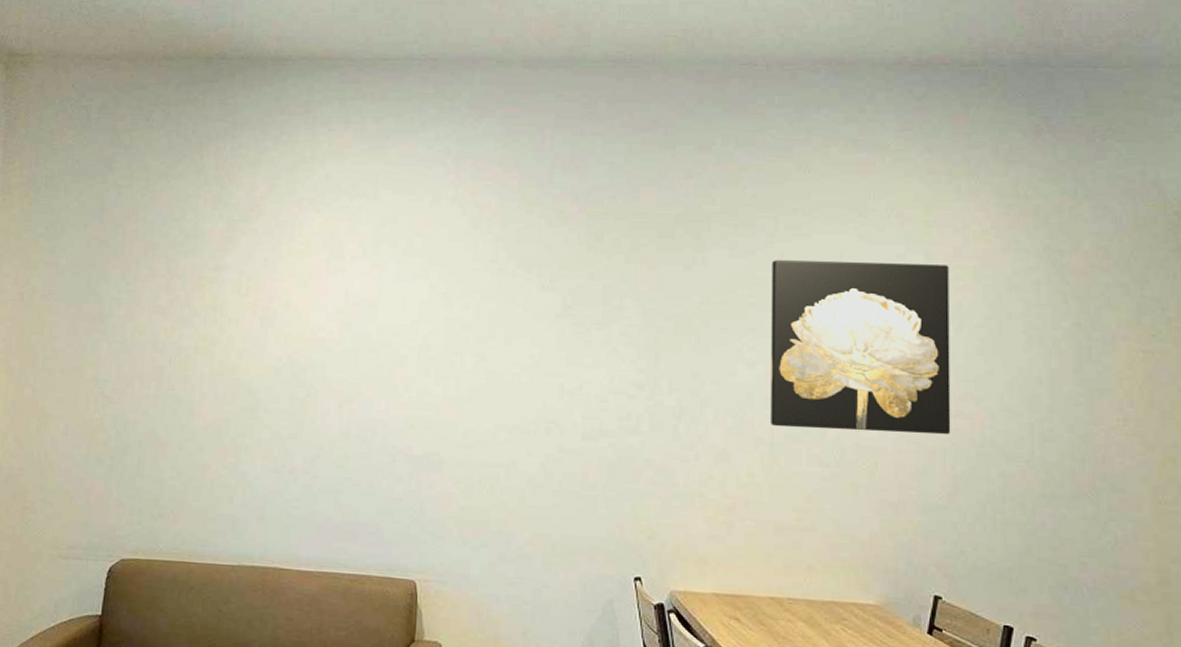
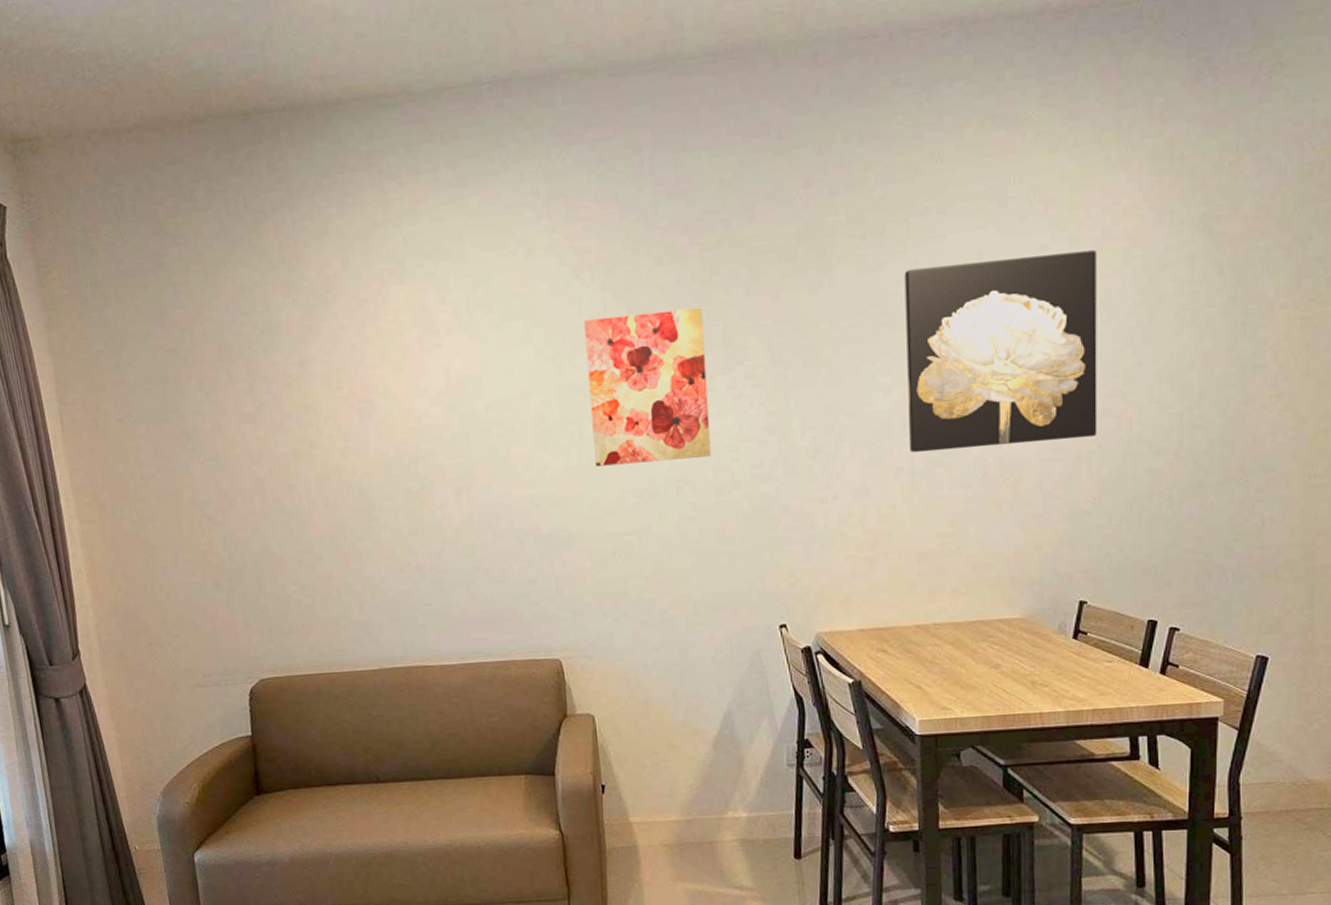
wall art: none [472,264,585,403] -> present [584,307,712,467]

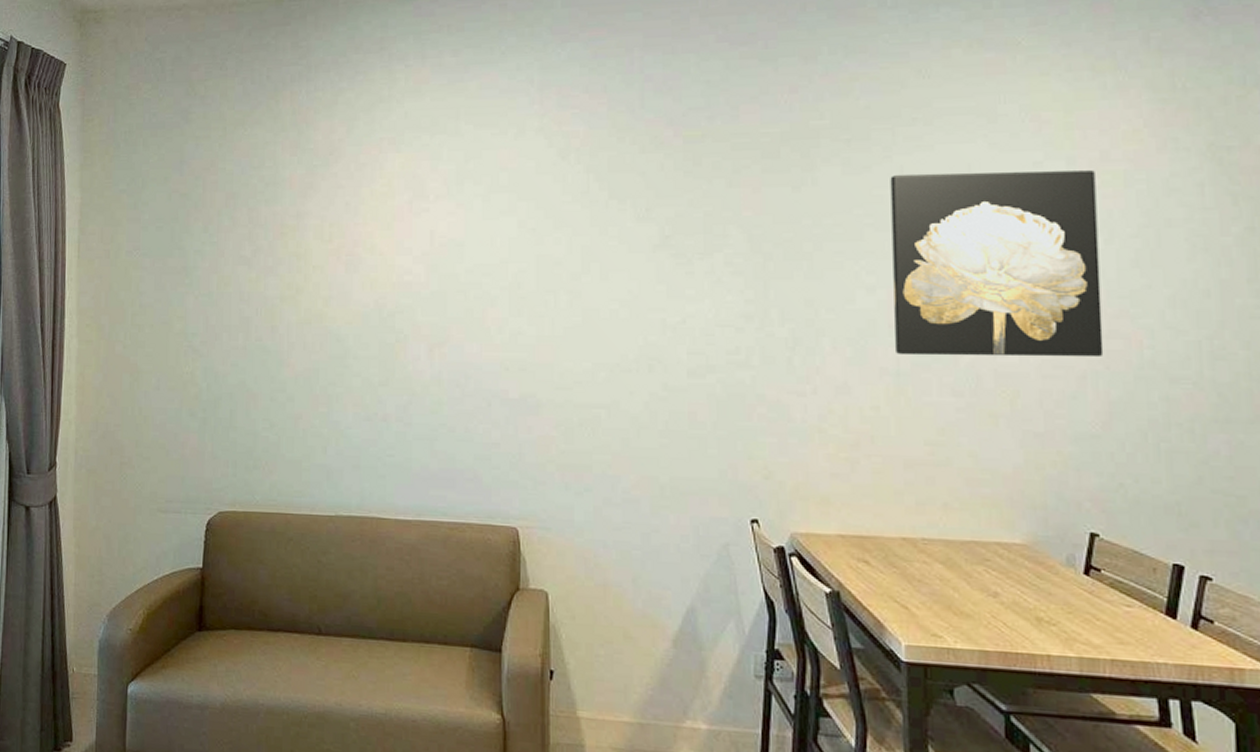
wall art: present [584,307,712,467] -> none [567,194,686,338]

